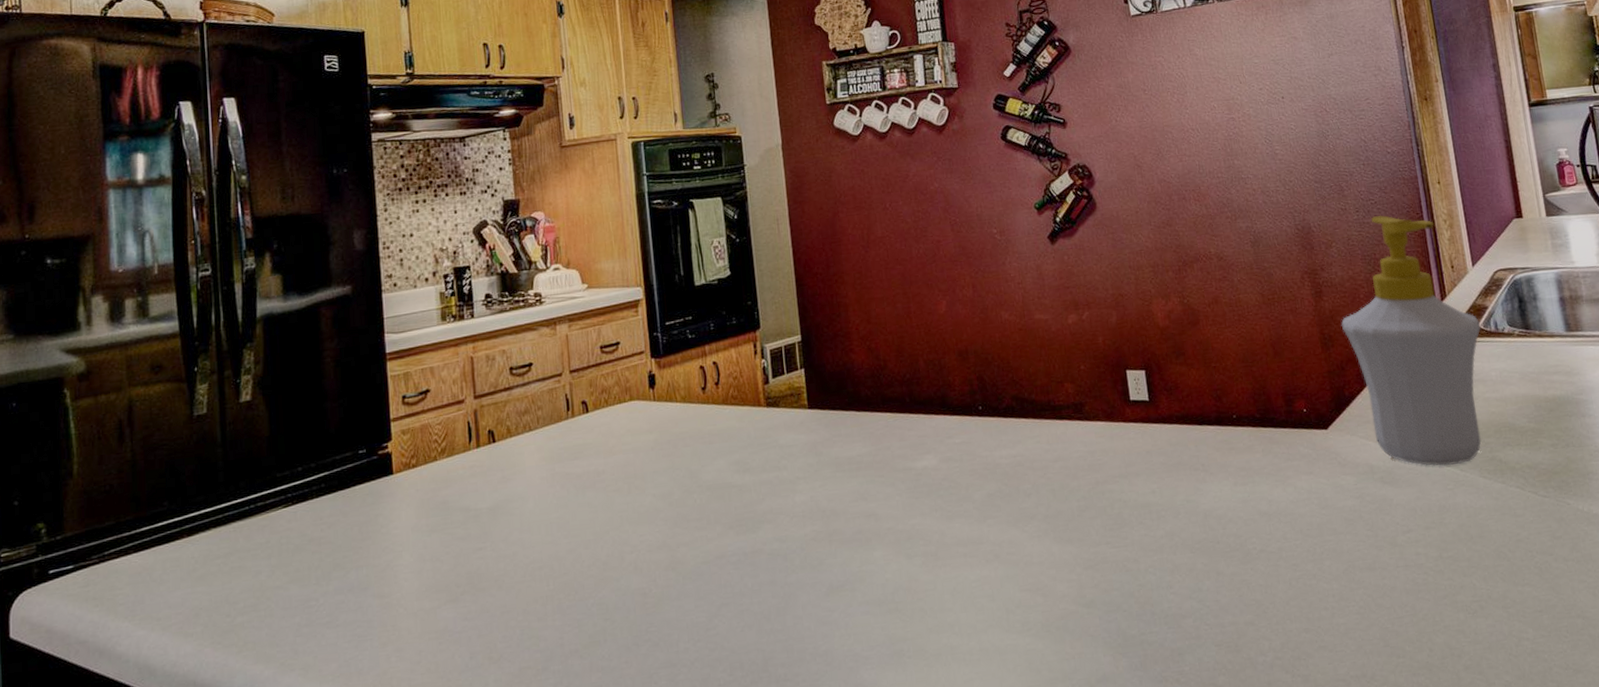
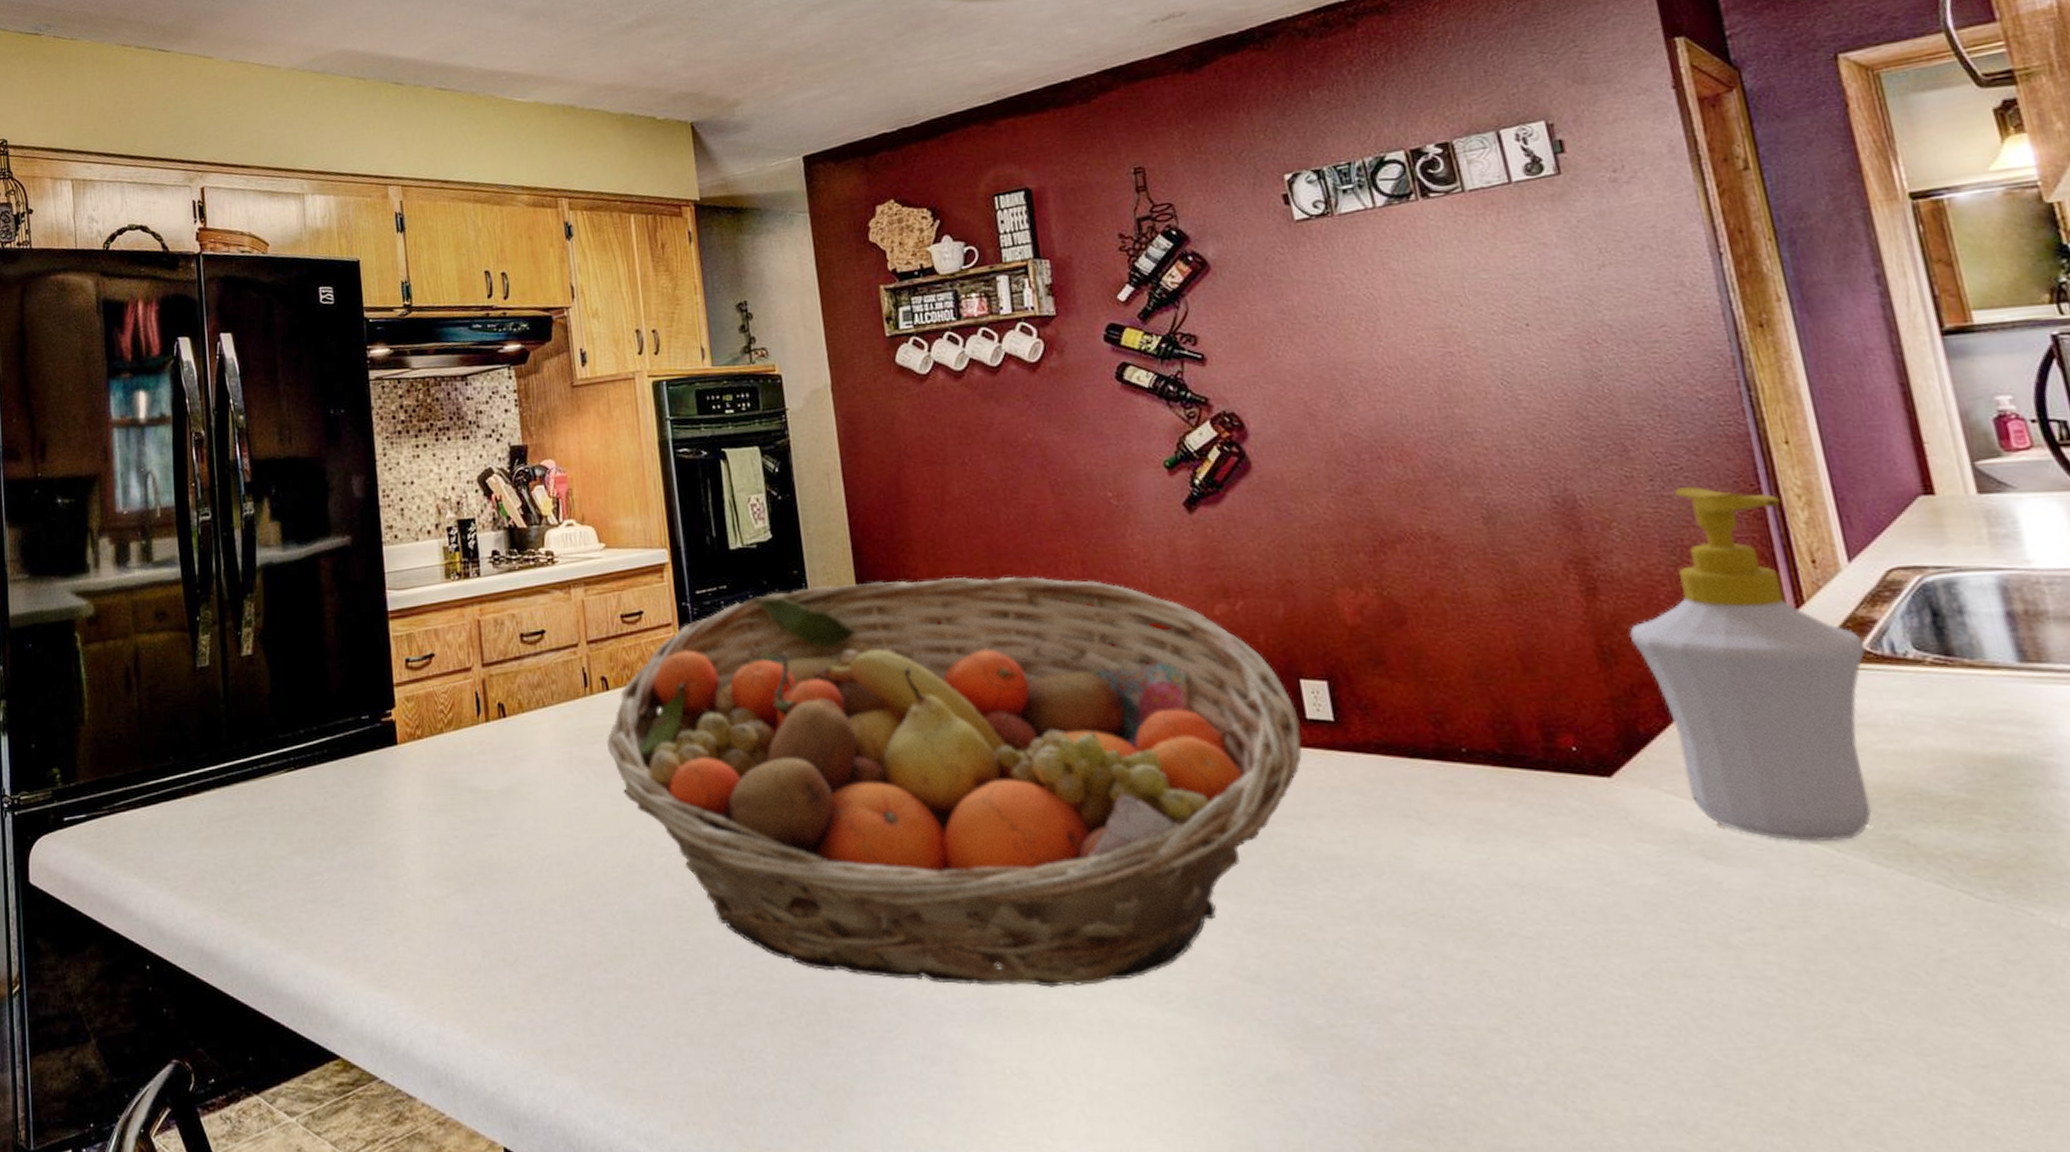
fruit basket: none [585,298,1127,636] -> present [606,576,1303,987]

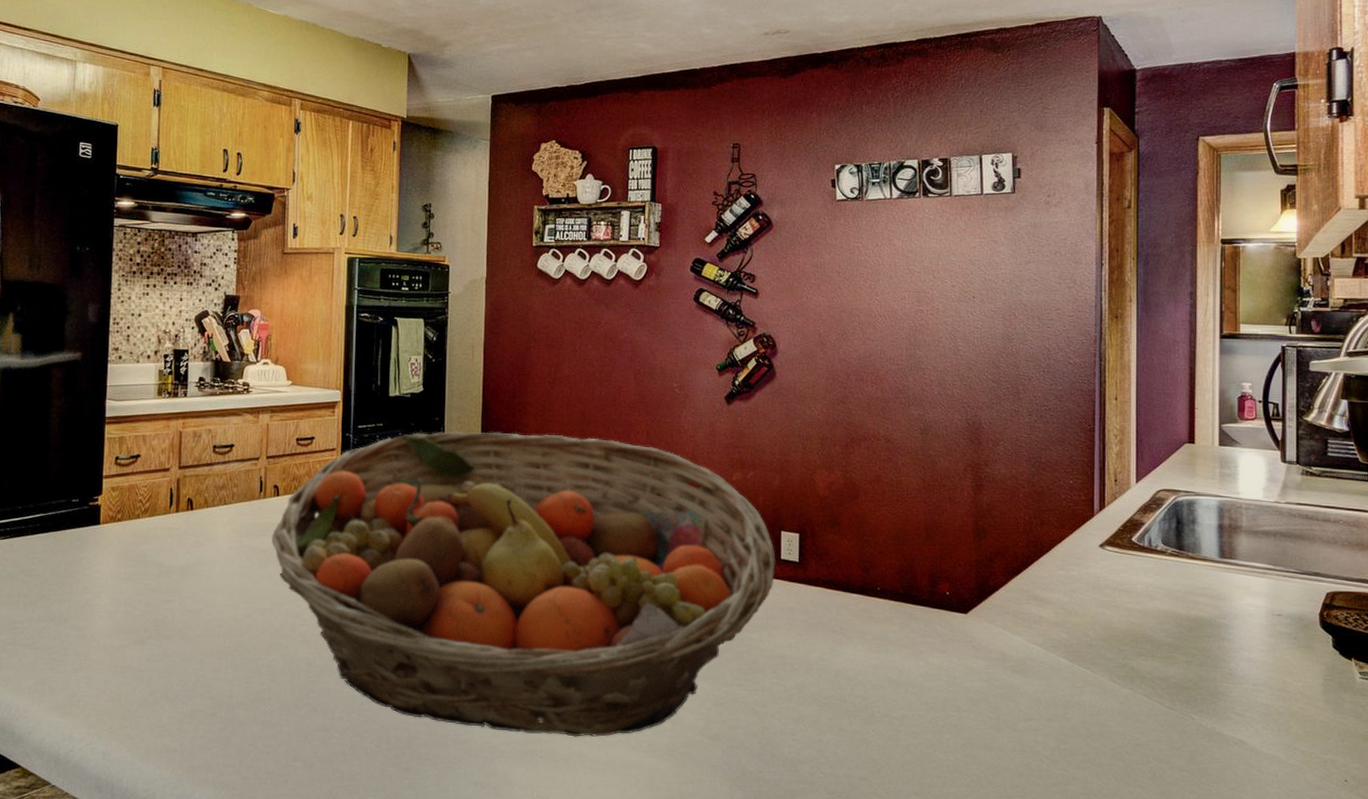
soap bottle: present [1629,485,1872,843] -> none [996,421,1135,666]

